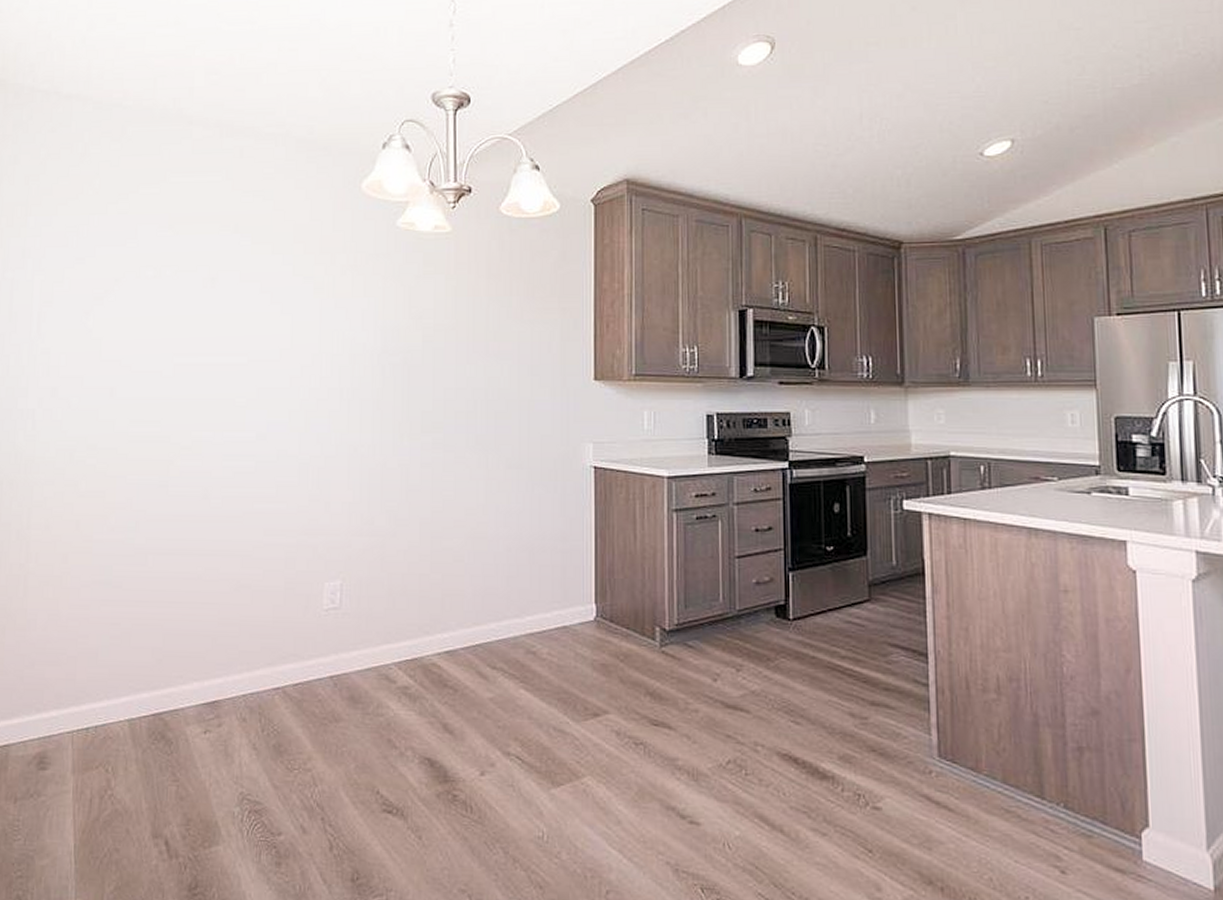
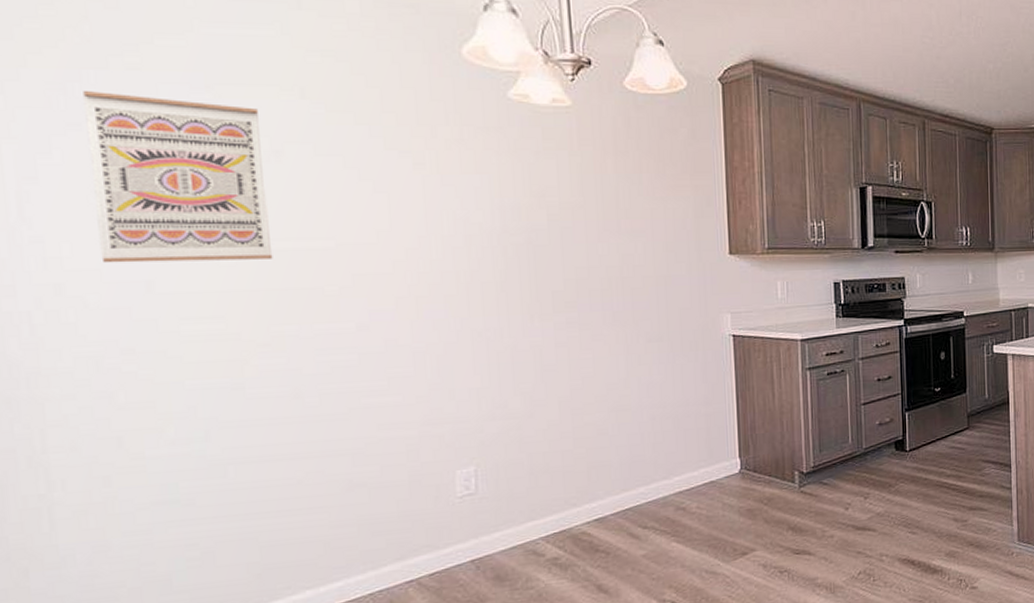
wall art: none [84,232,203,372] -> present [83,91,273,263]

